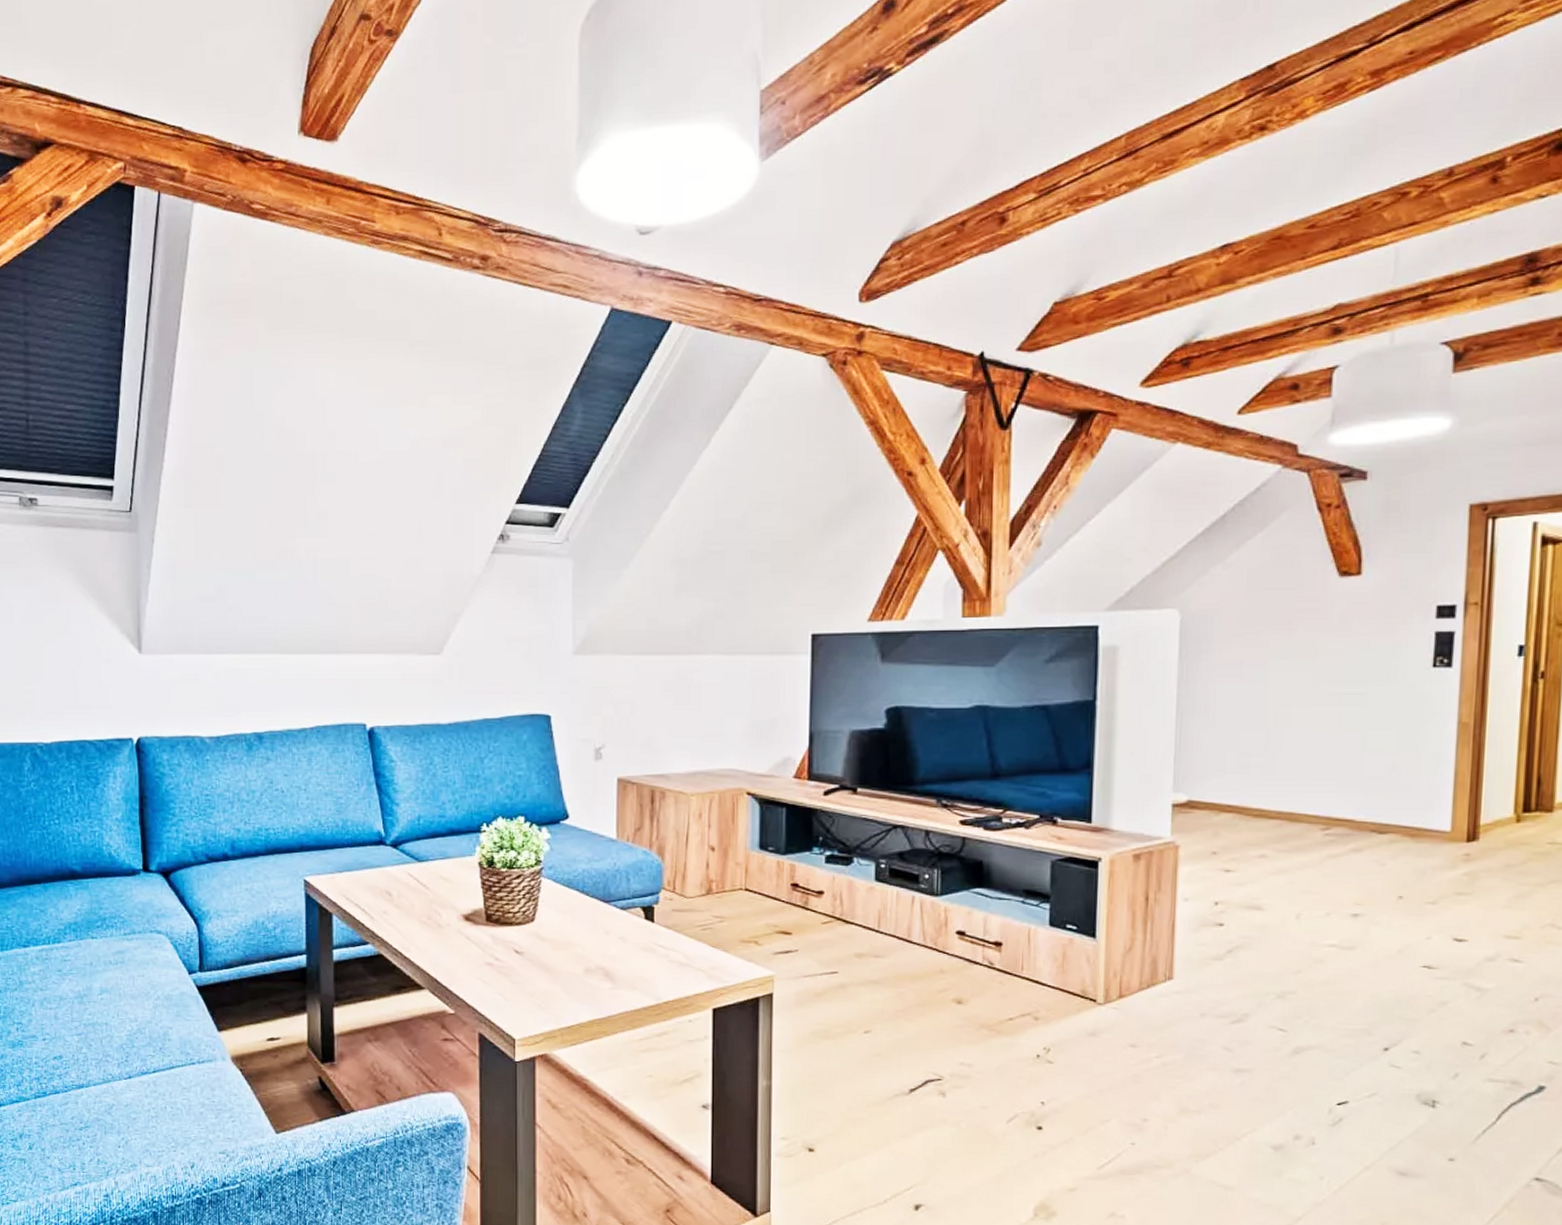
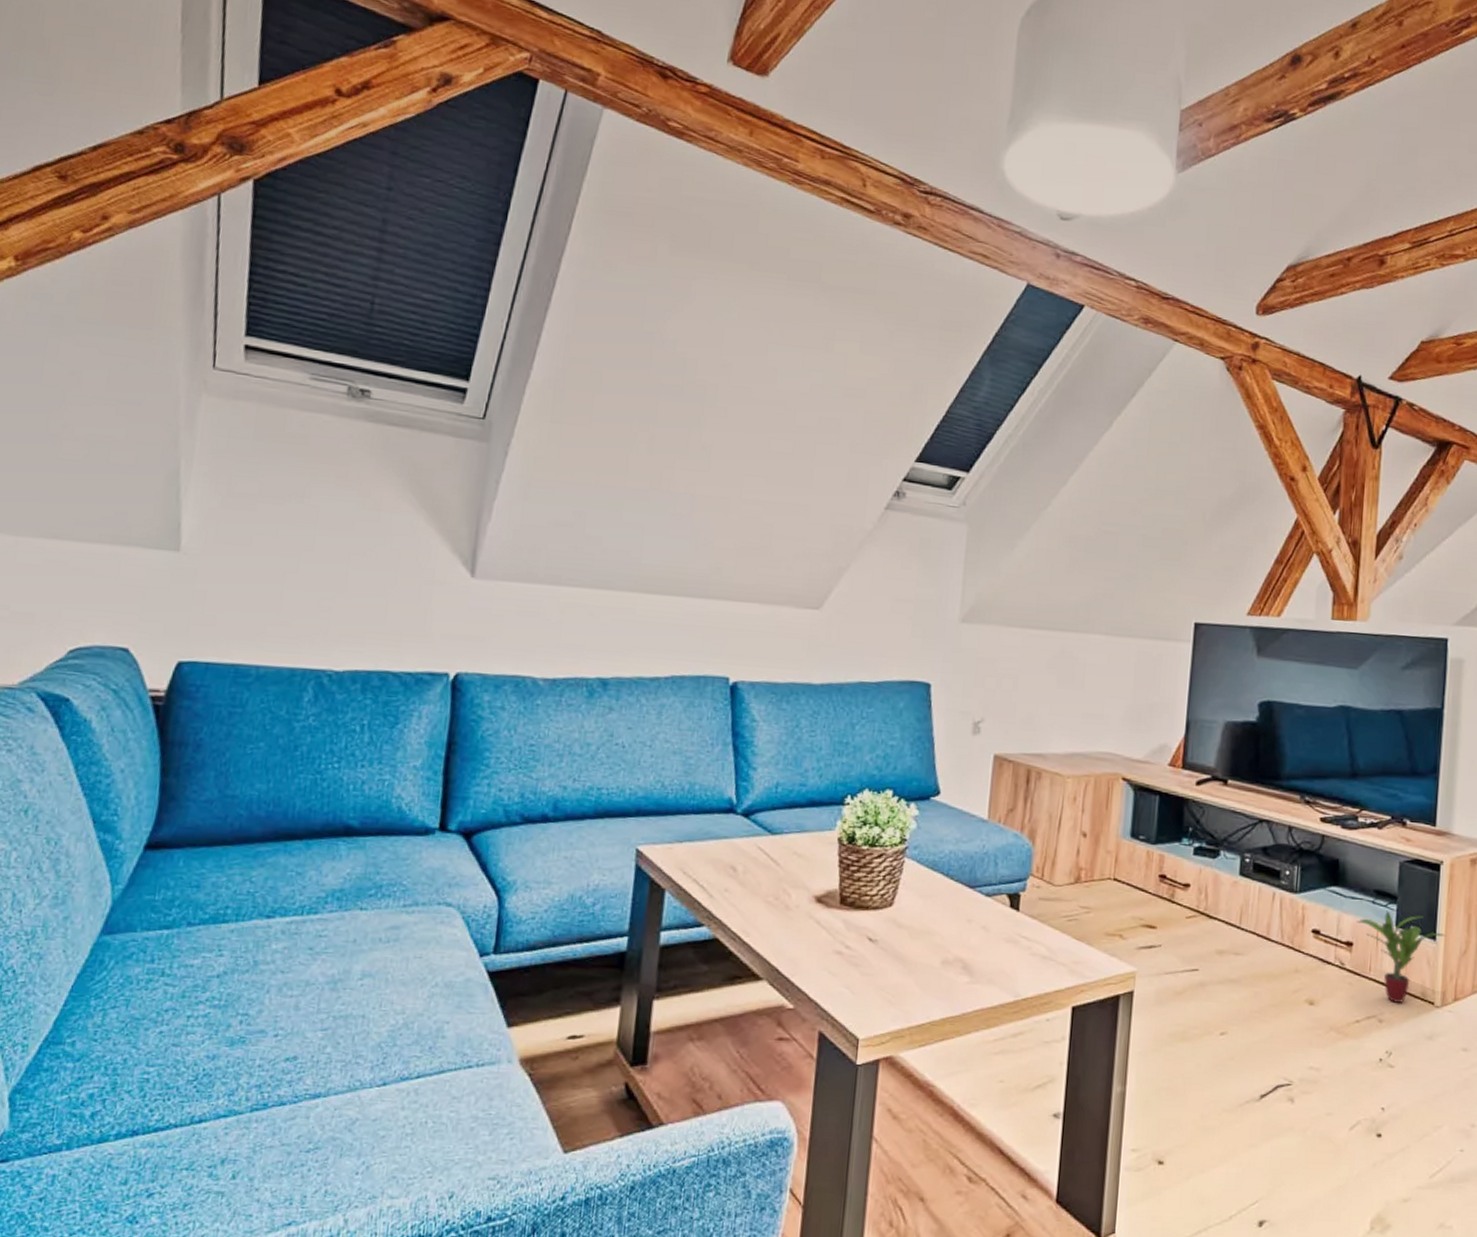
potted plant: none [1005,910,1107,1001] -> present [1357,911,1445,1003]

